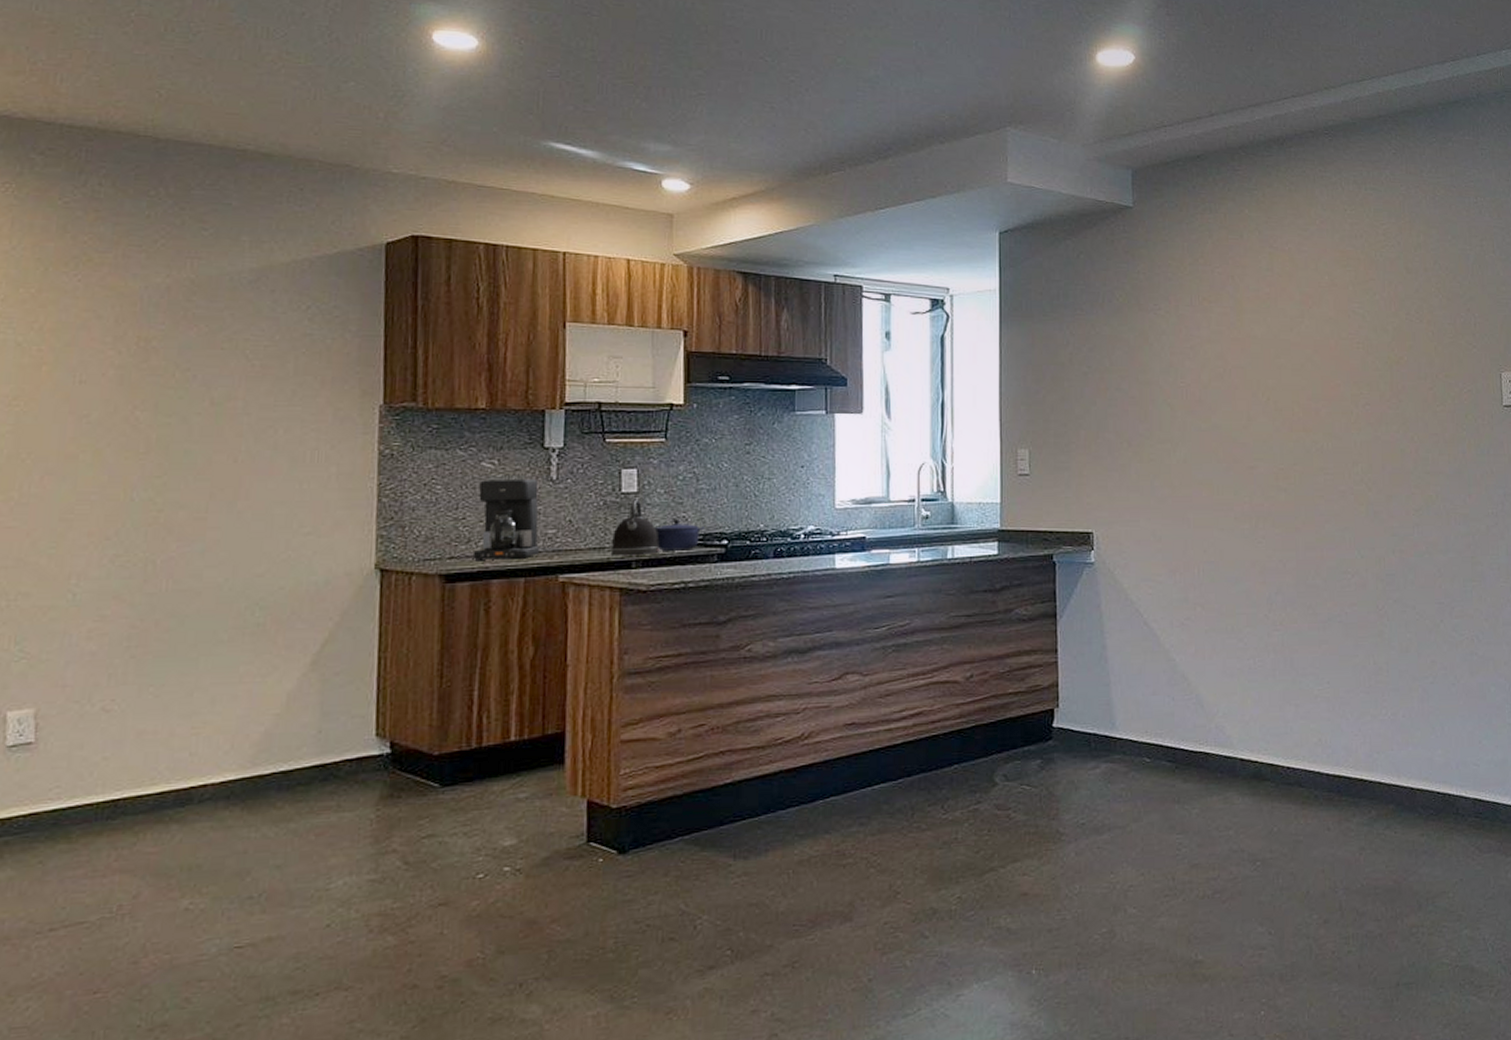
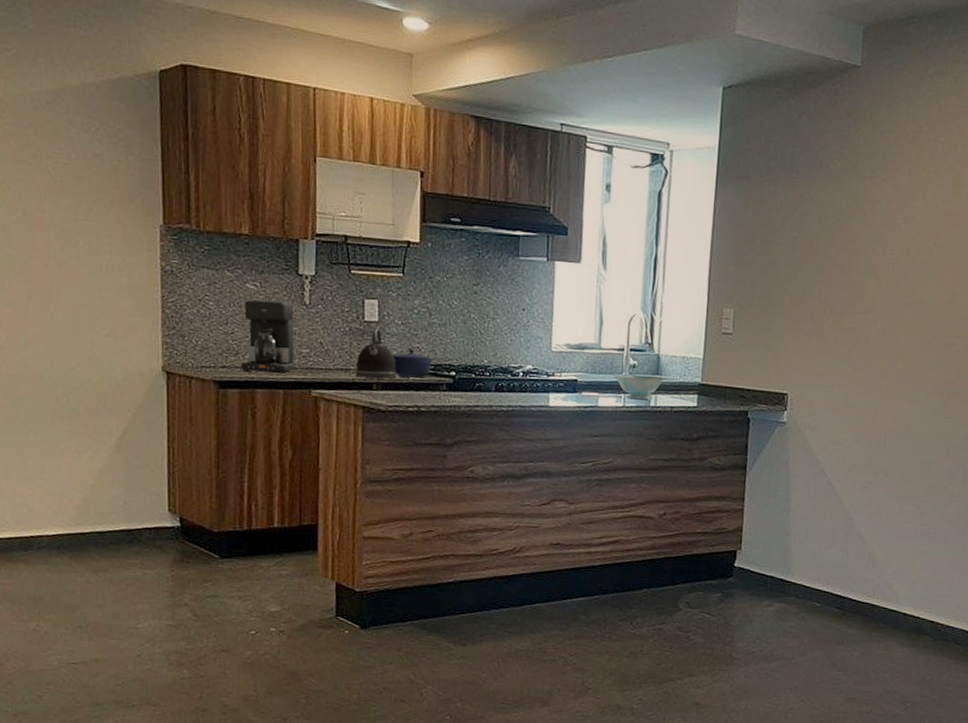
bowl: none [906,525,960,553] -> present [614,375,664,400]

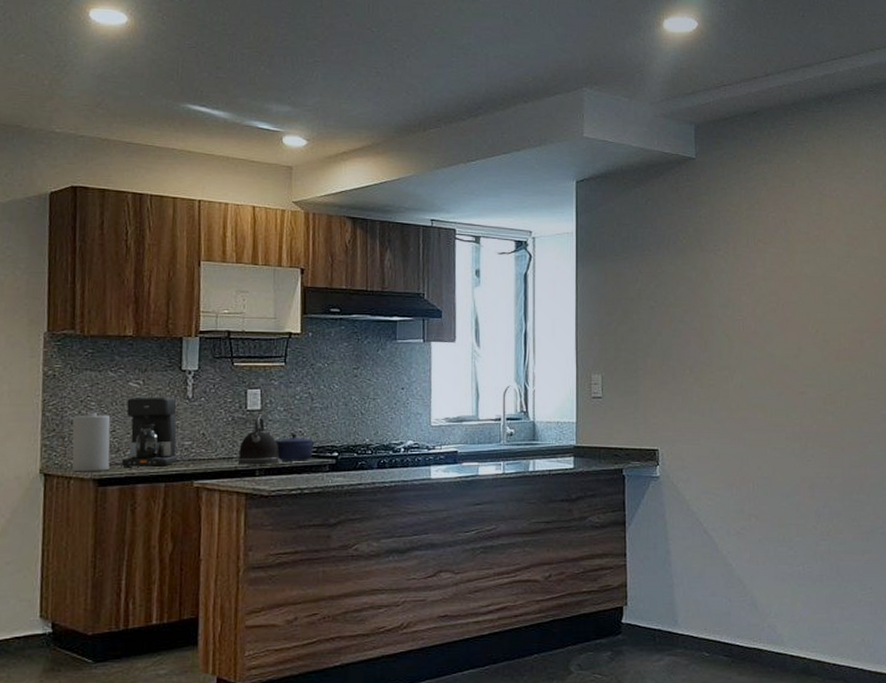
paper towel holder: none [192,312,230,373] -> present [71,412,111,472]
bowl: present [614,375,664,400] -> none [493,442,541,466]

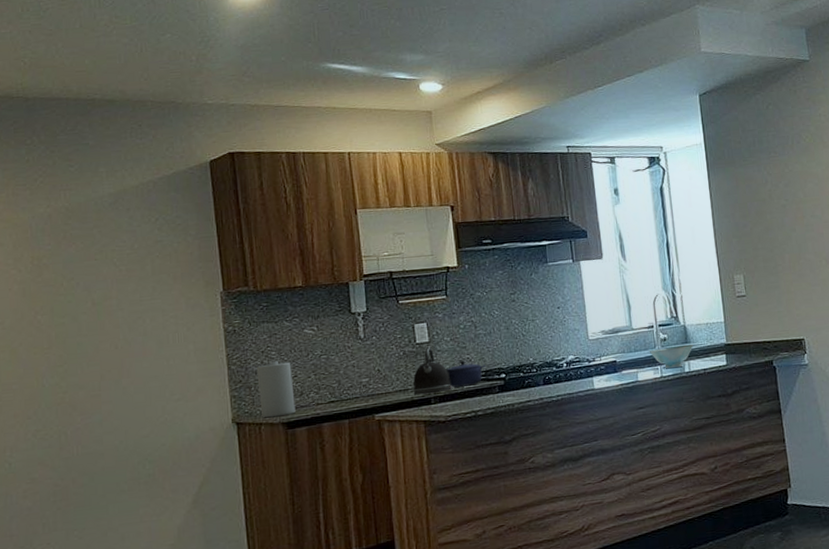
coffee maker: present [121,397,177,468] -> none [304,338,357,409]
bowl: none [493,442,541,466] -> present [649,344,693,369]

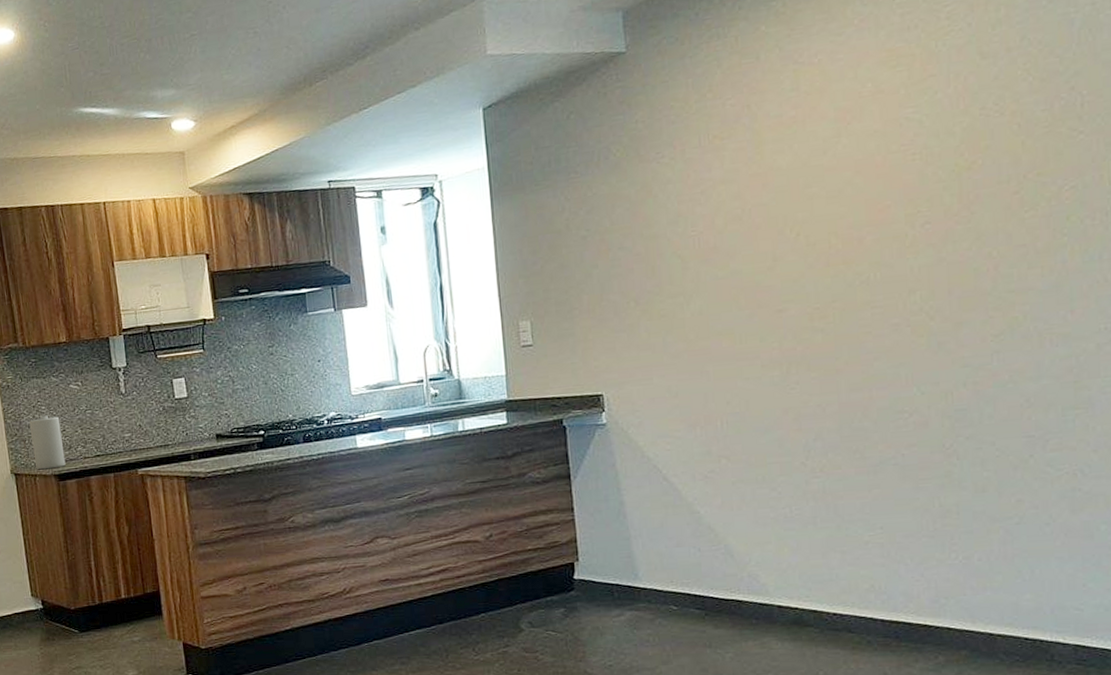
kettle: present [413,347,452,394] -> none [173,403,211,450]
cooking pot: present [445,360,486,388] -> none [204,416,245,444]
bowl: present [649,344,693,369] -> none [417,400,469,428]

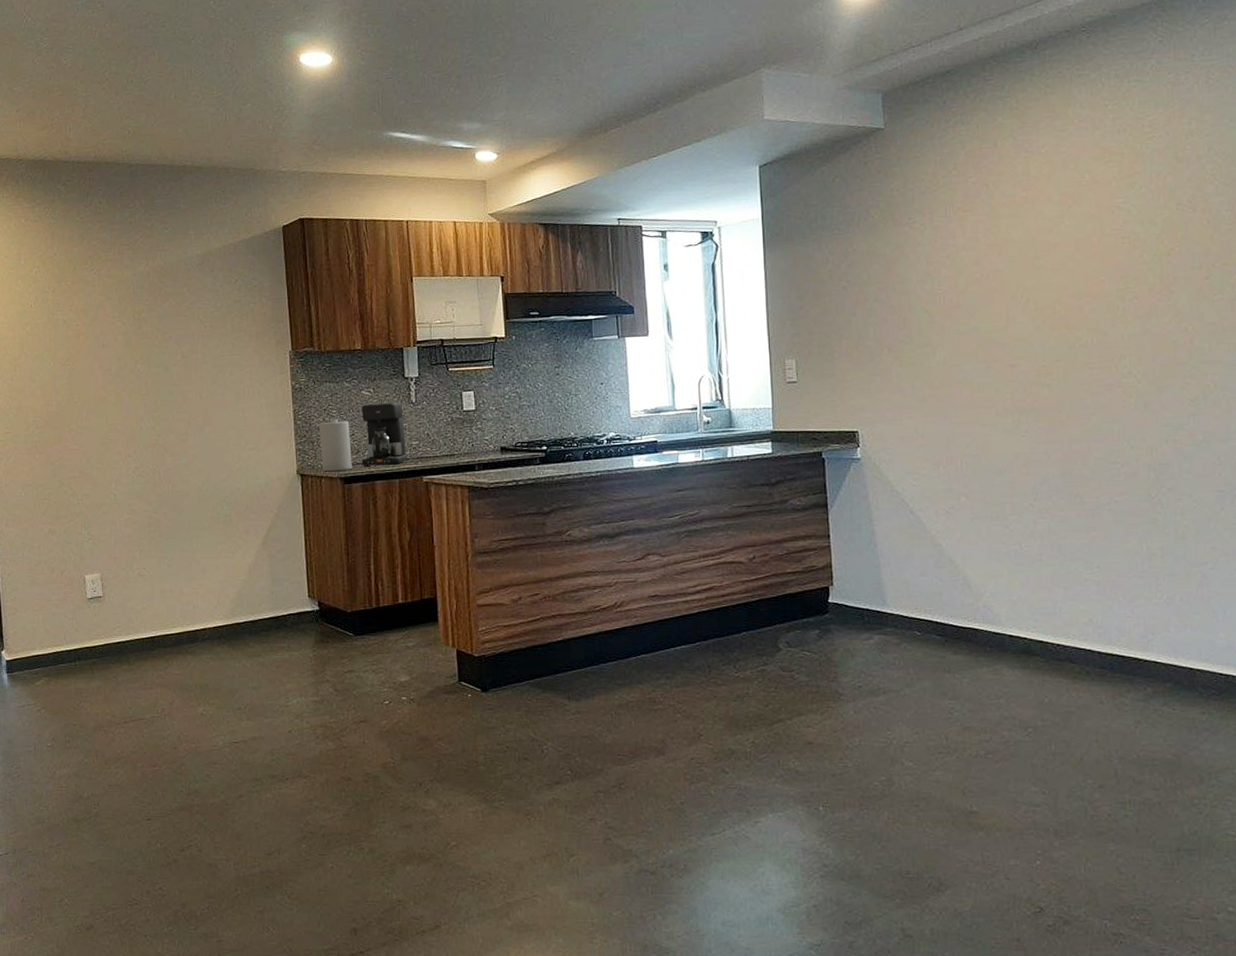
coffee maker: none [71,394,121,463] -> present [361,402,407,467]

